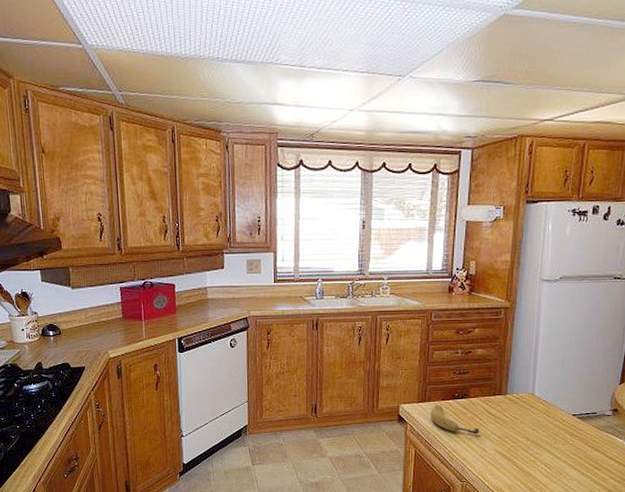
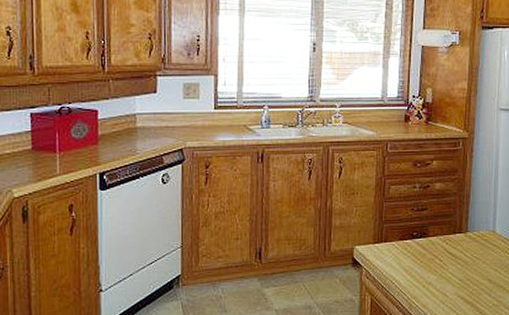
fruit: present [431,404,480,434] -> none [388,245,440,278]

